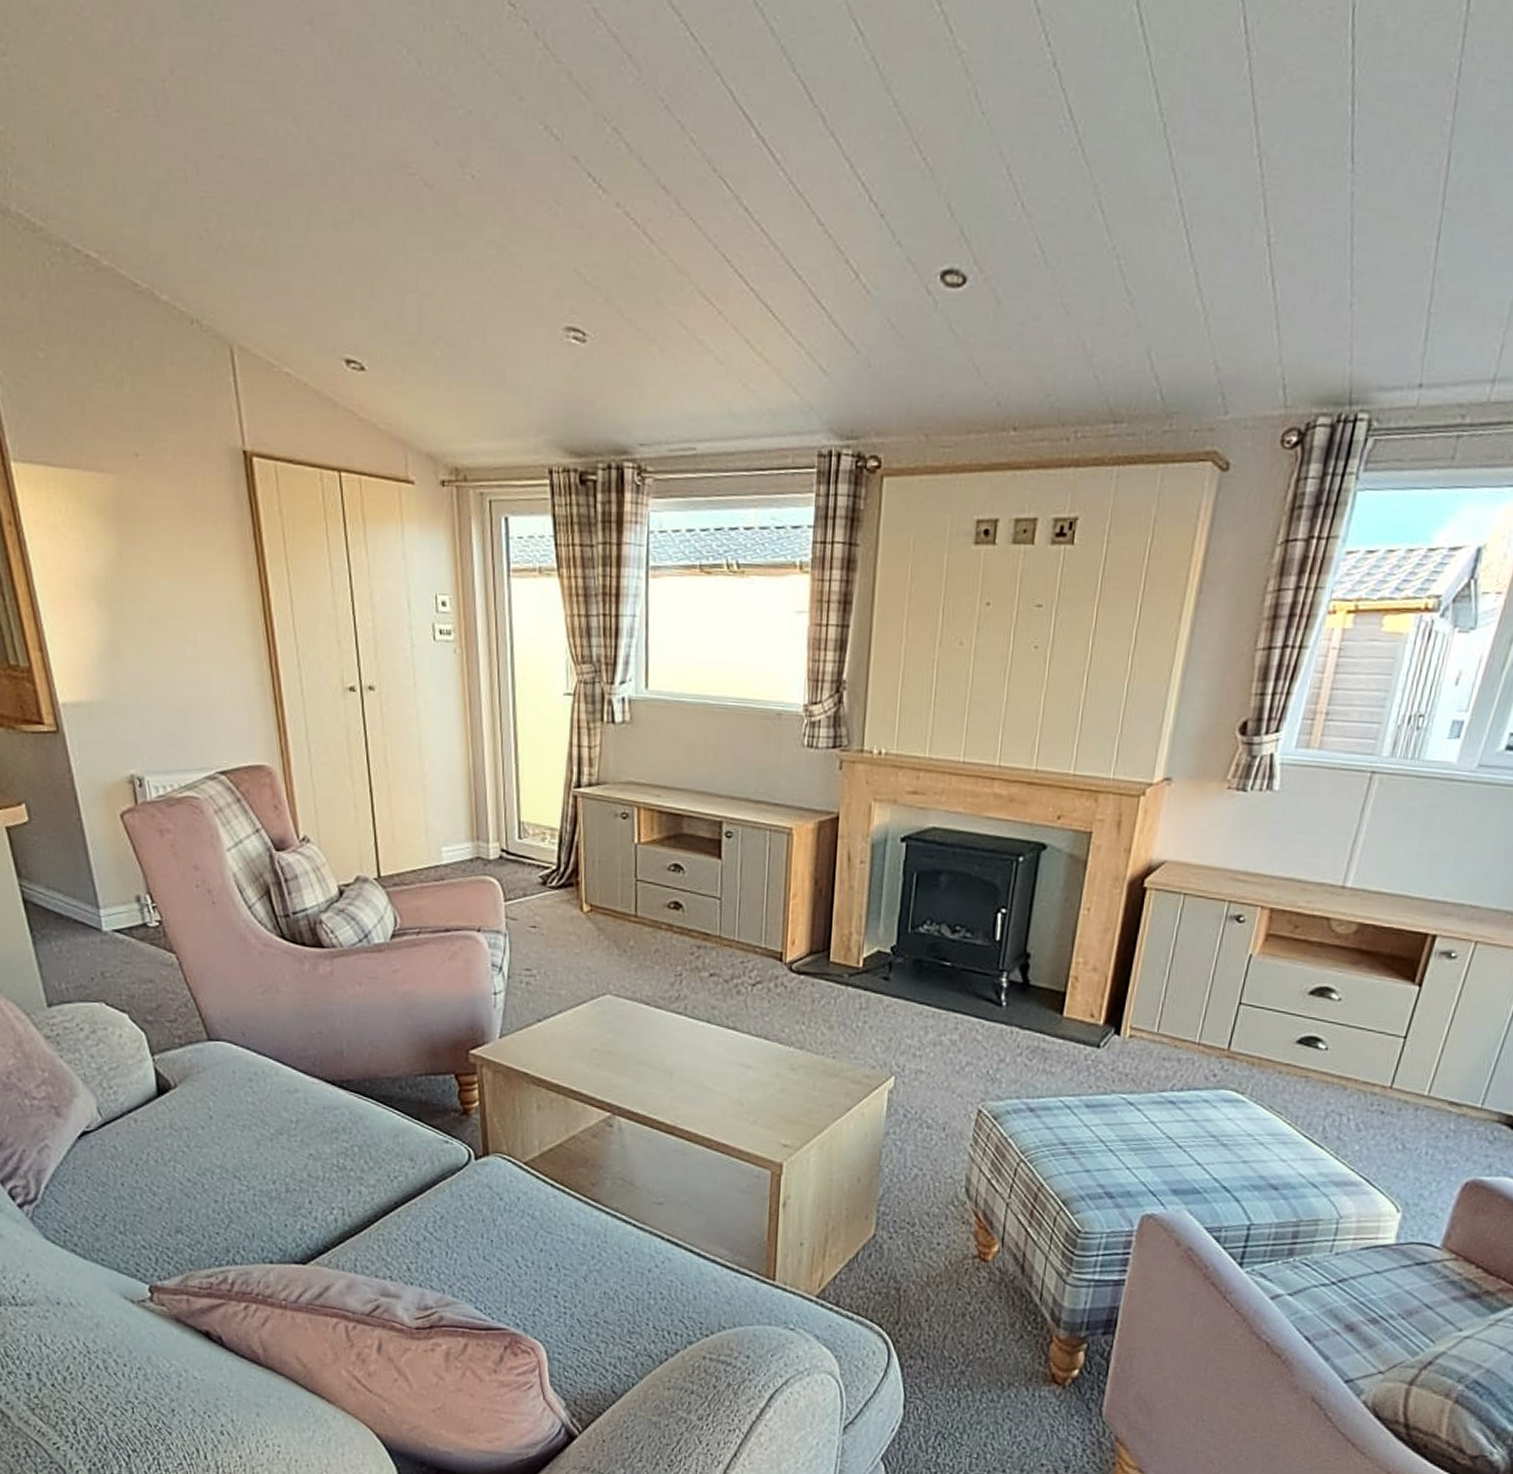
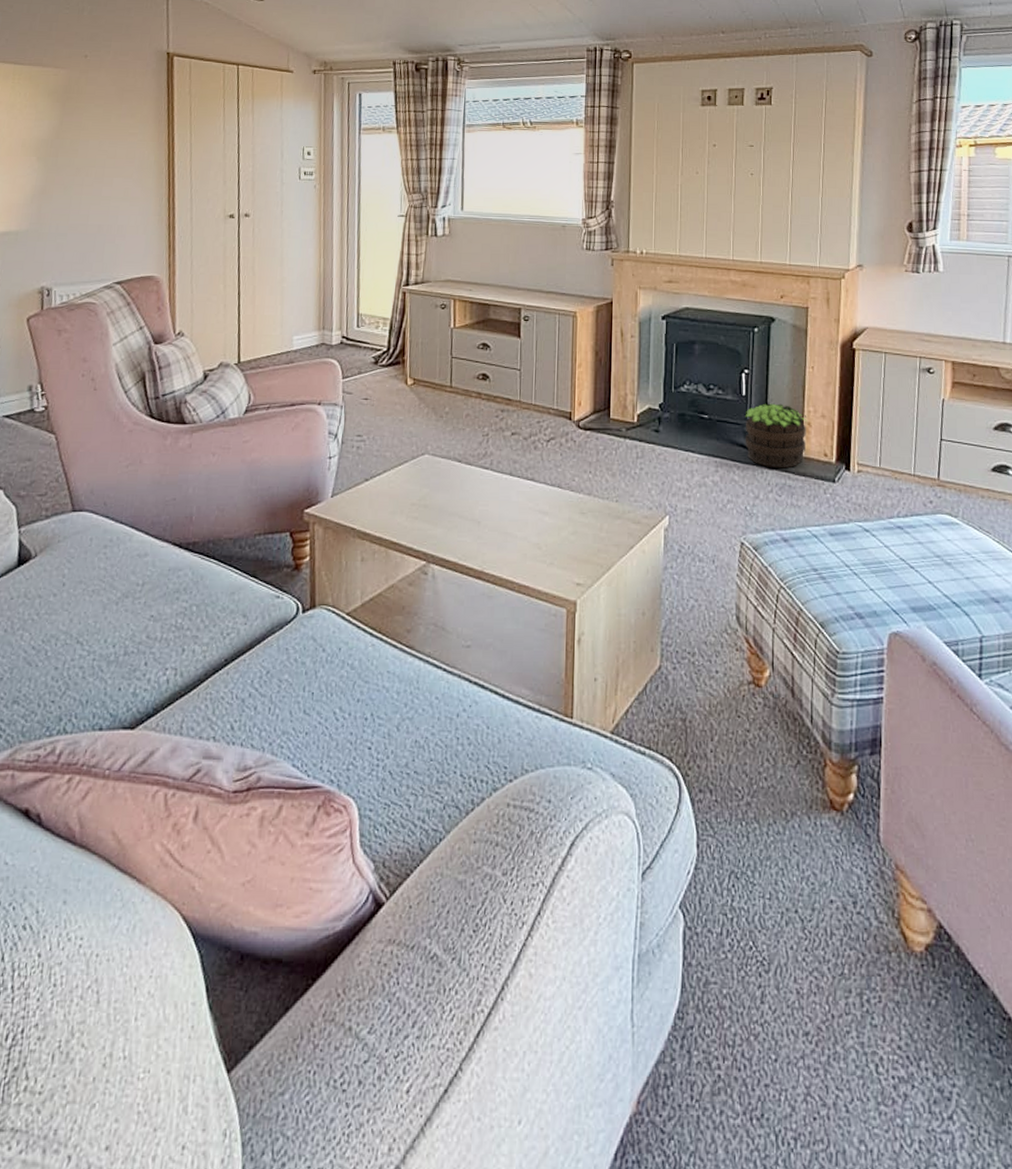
potted plant: none [993,951,1075,1029] -> present [745,403,807,469]

